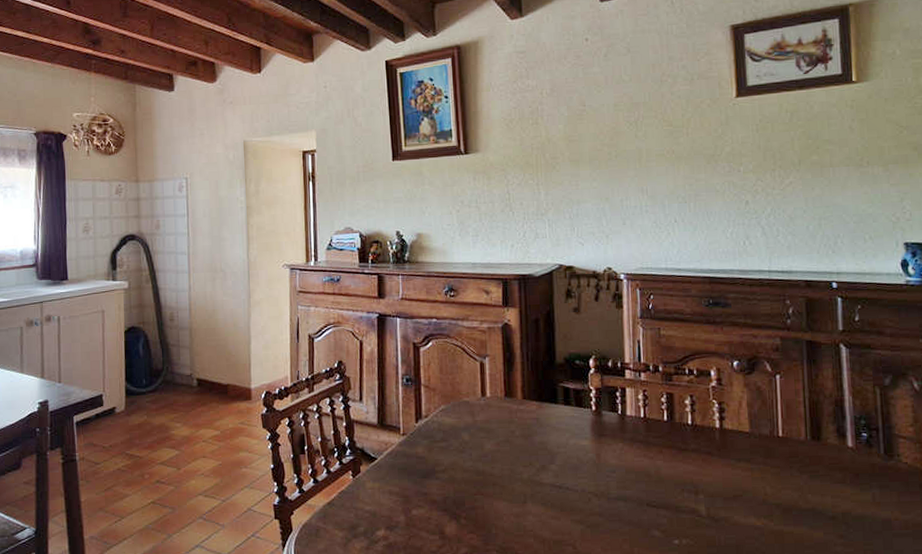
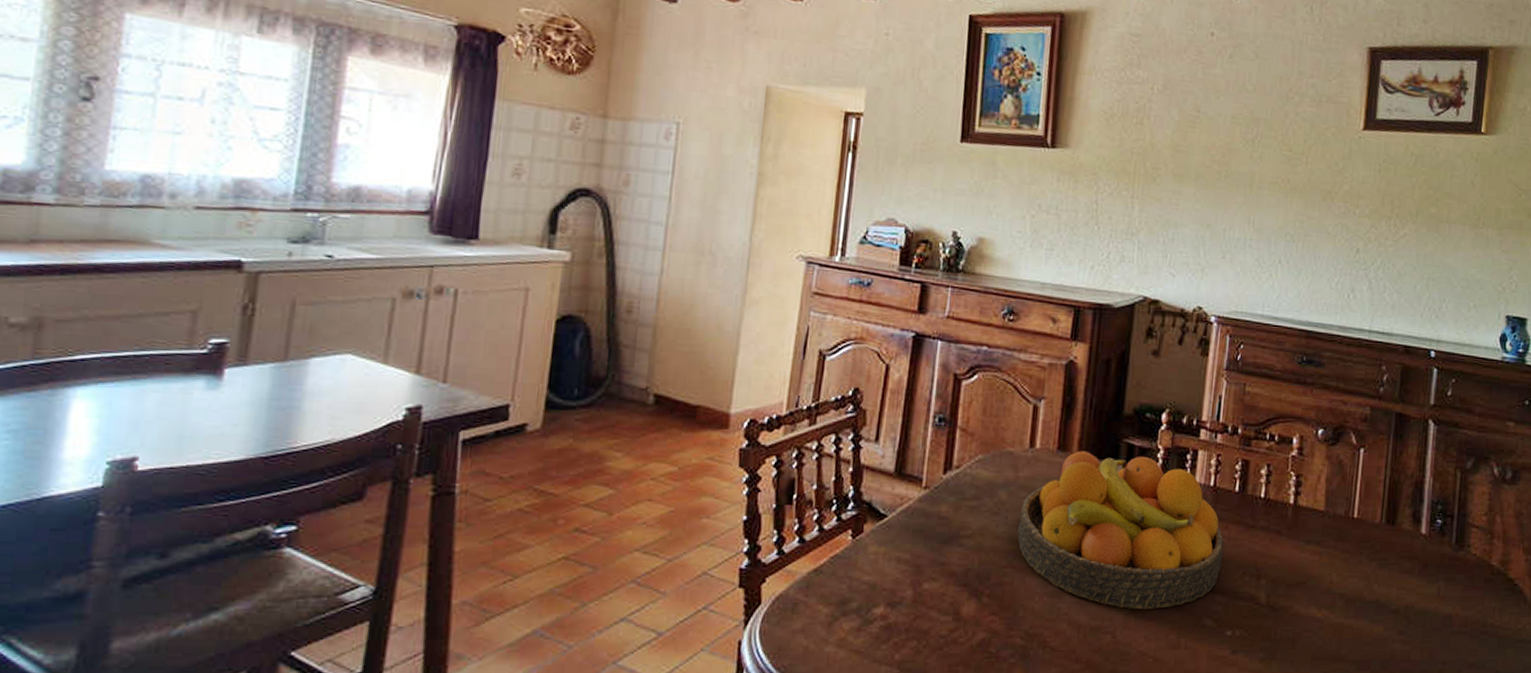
fruit bowl: none [481,396,661,525] -> present [1017,450,1224,610]

